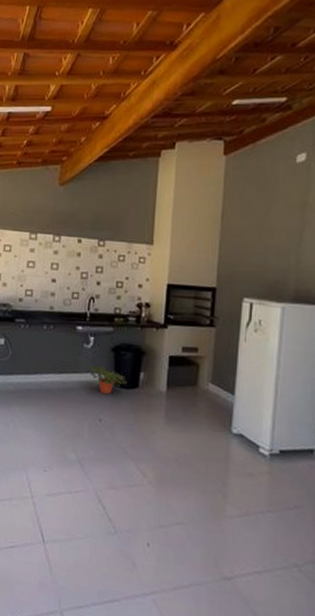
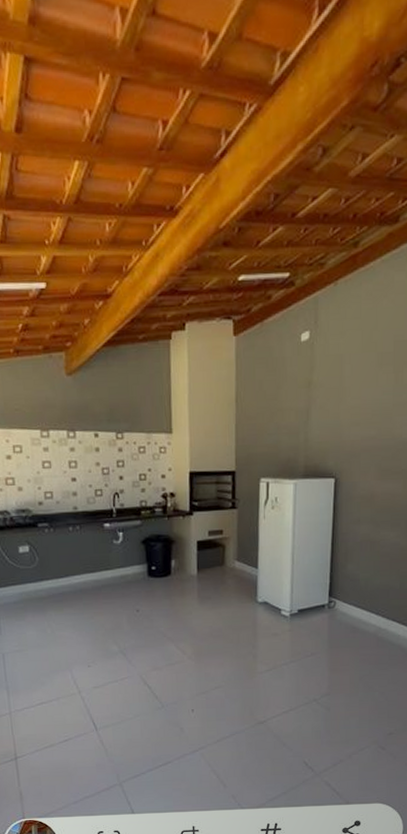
potted plant: present [88,365,128,394] -> none [120,558,160,585]

